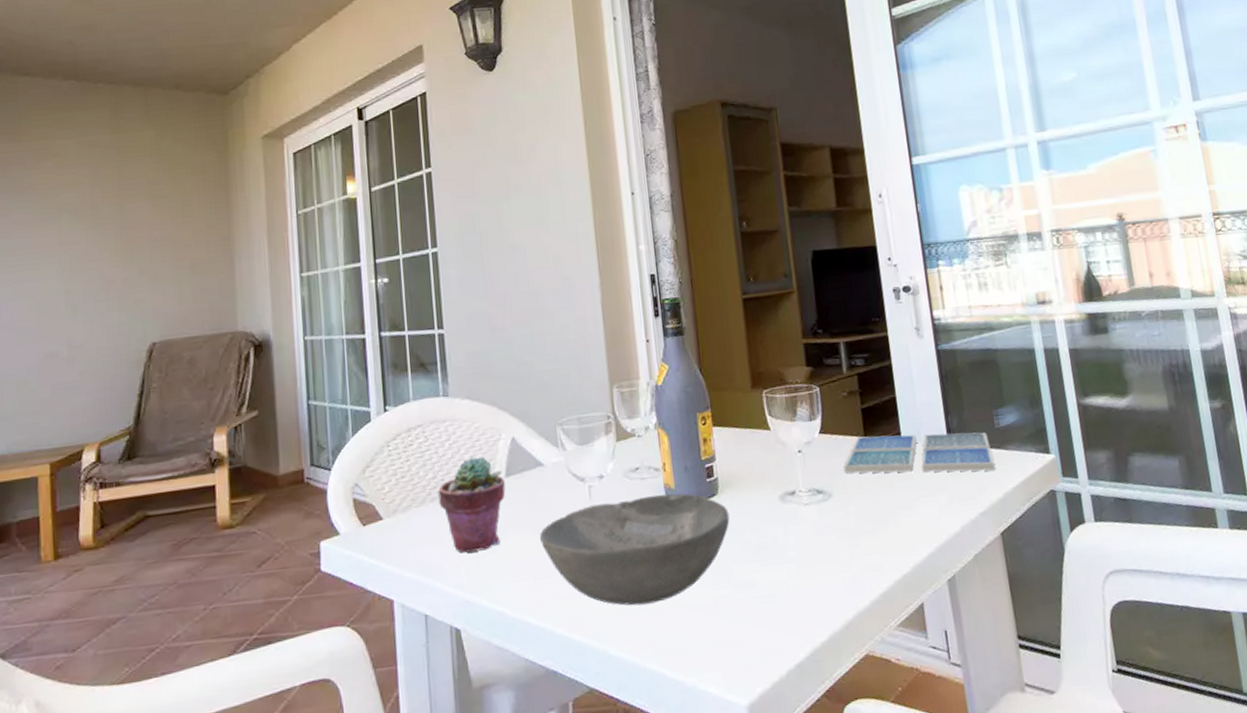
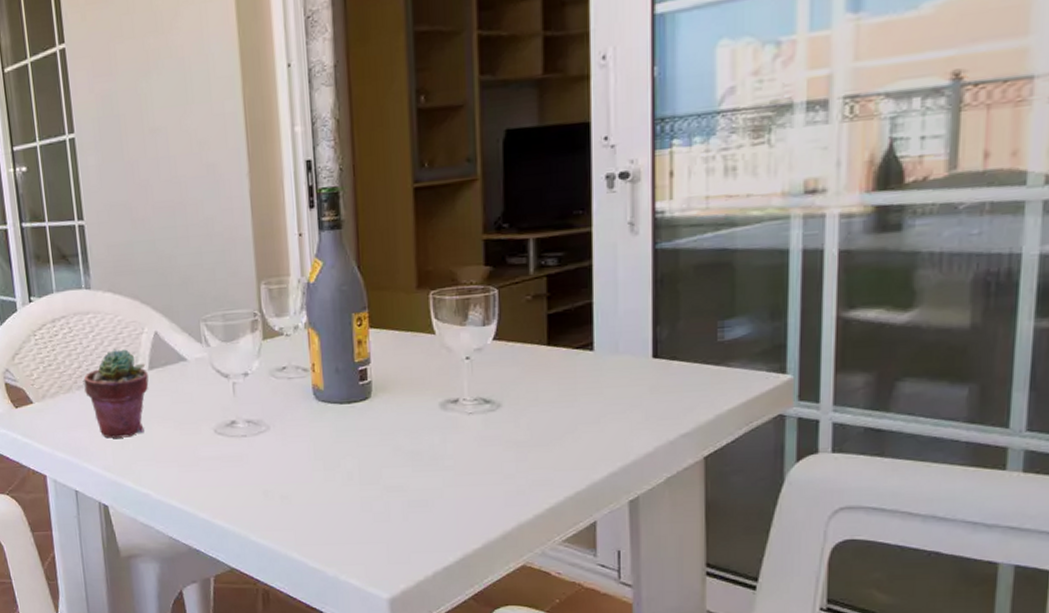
bowl: present [540,493,730,606] -> none [183,394,382,499]
drink coaster: present [844,432,996,474] -> none [519,345,710,390]

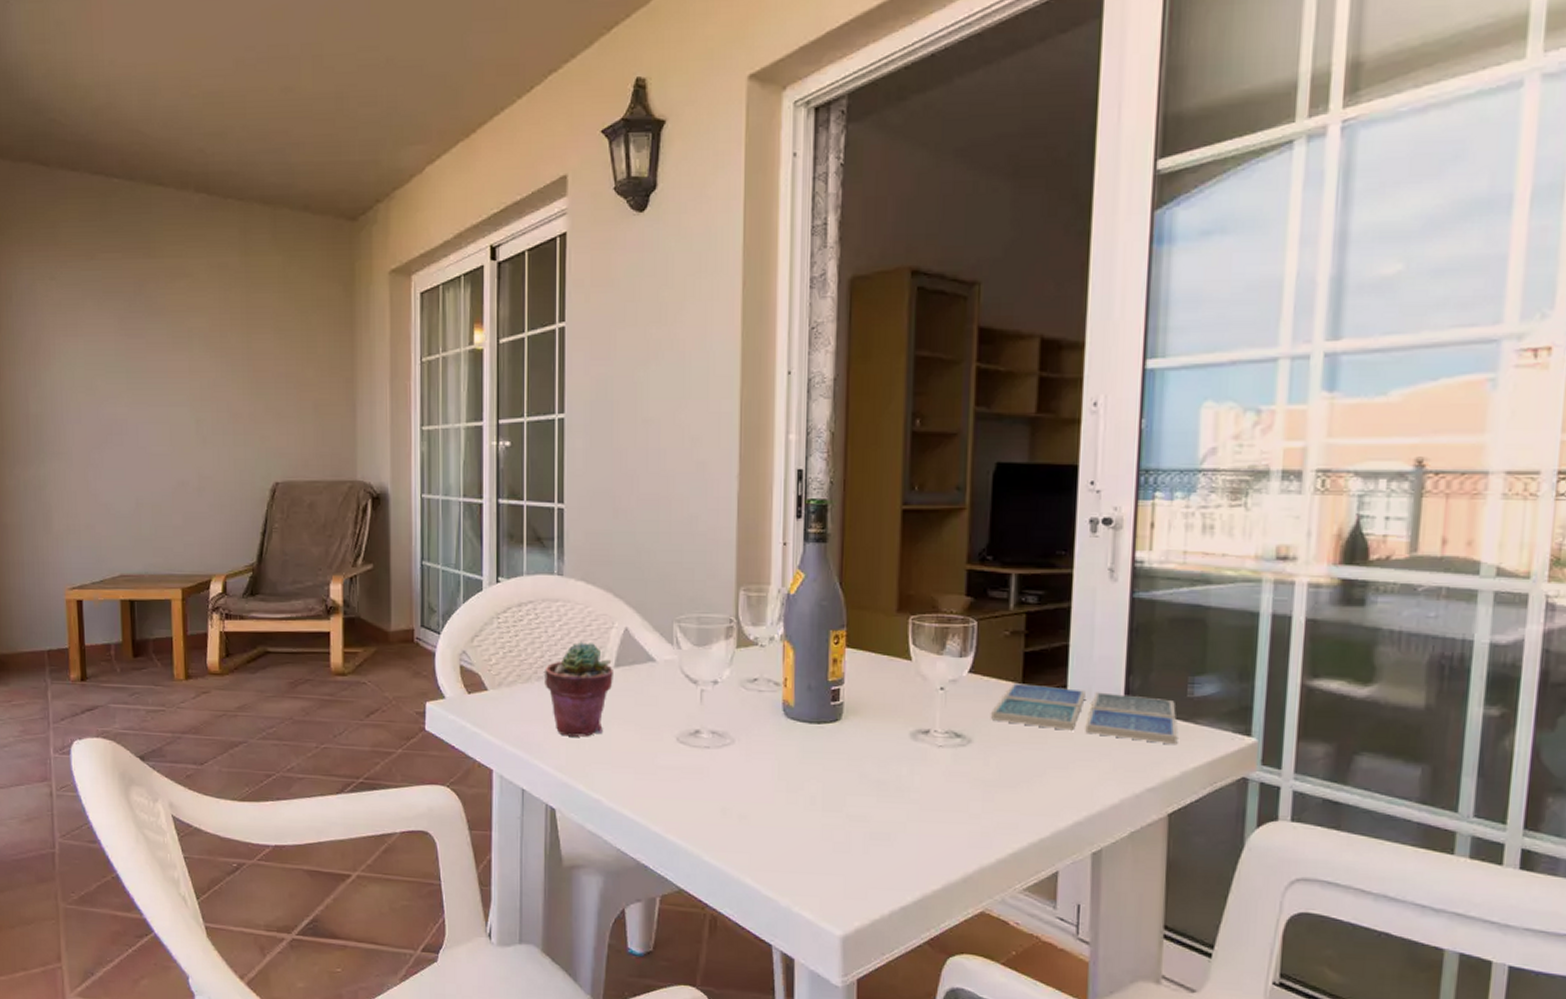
drink coaster: none [519,345,710,390] -> present [991,683,1178,745]

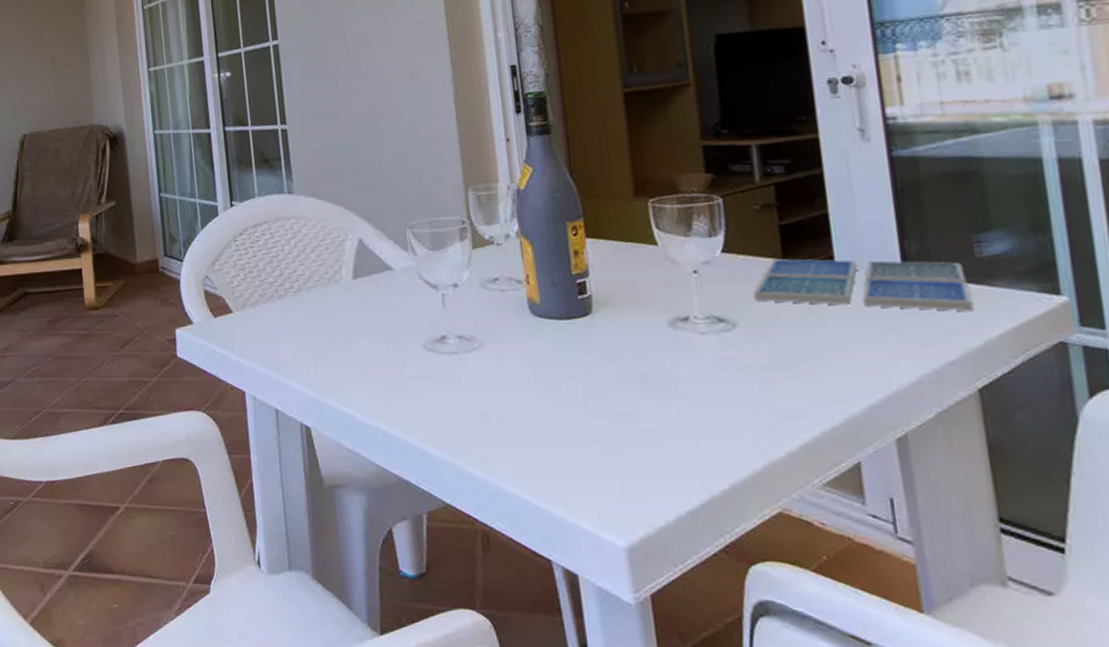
potted succulent: present [545,641,613,737] -> none [285,256,353,352]

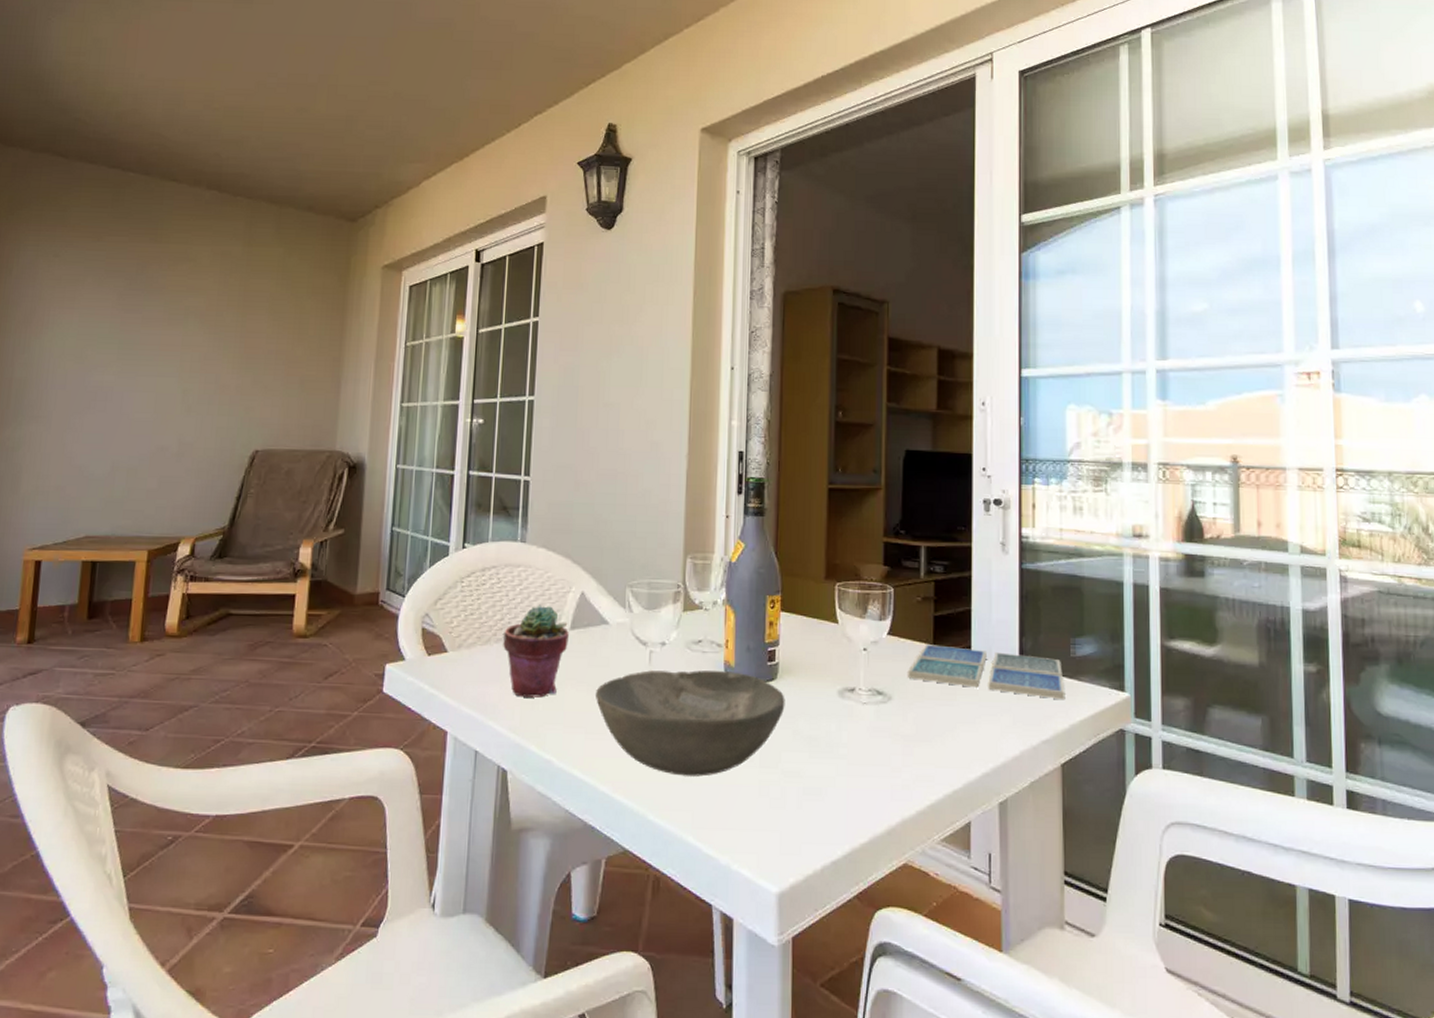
potted succulent: none [285,256,353,352] -> present [503,604,569,698]
bowl: none [390,309,606,425] -> present [596,670,785,777]

